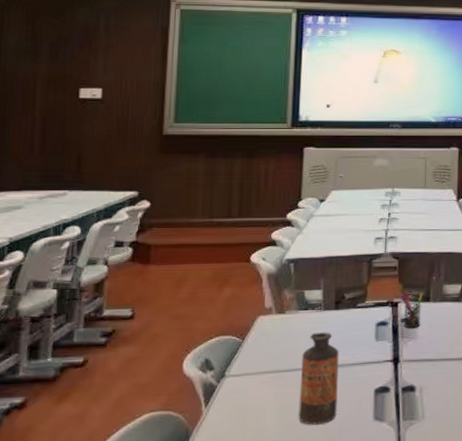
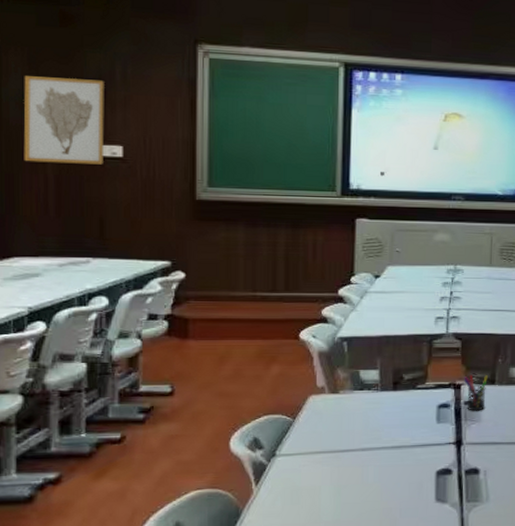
wall art: none [16,30,90,106] -> present [23,76,104,165]
bottle: present [299,332,339,425] -> none [356,413,399,505]

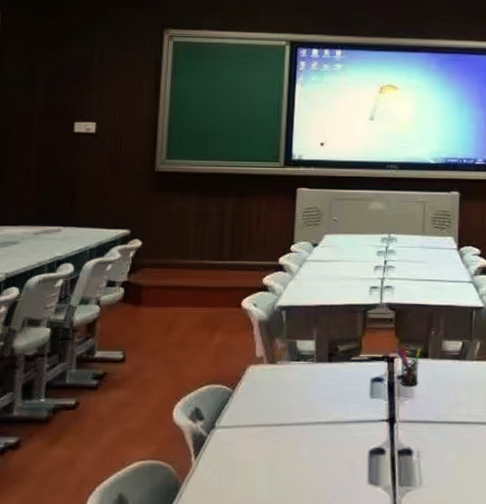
wall art: present [23,76,104,165] -> none [13,62,85,140]

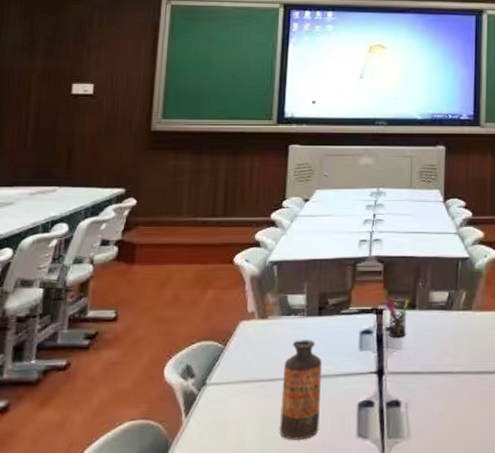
bottle: none [290,386,332,485] -> present [280,340,322,440]

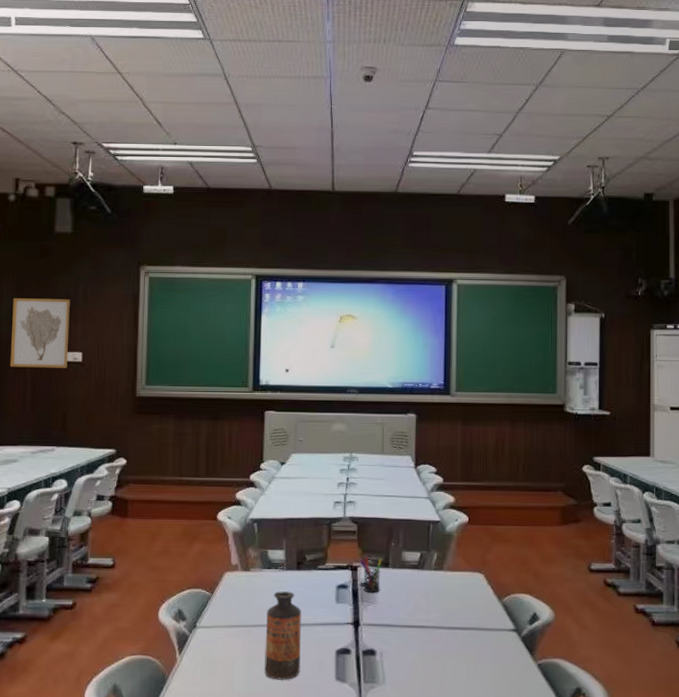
wall art: none [11,26,84,101] -> present [10,298,70,368]

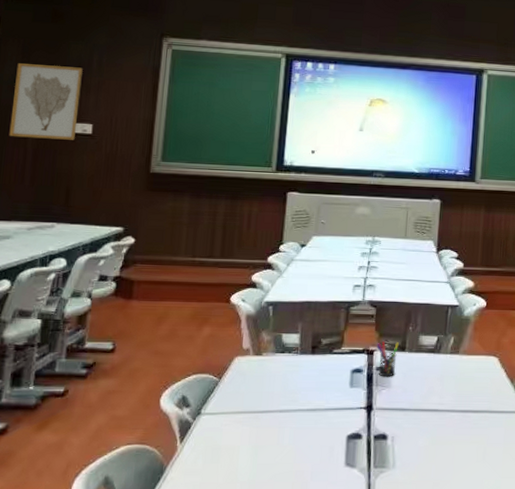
bottle: present [264,591,302,680] -> none [271,376,314,467]

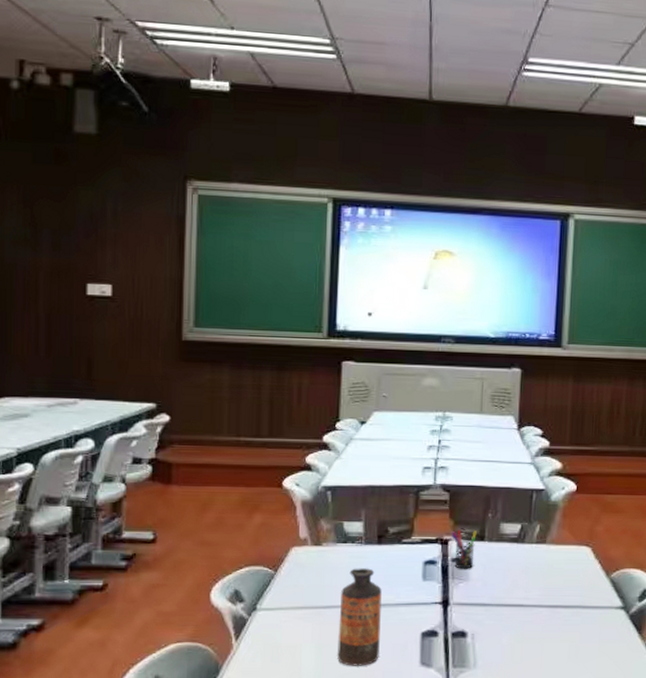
wall art: present [9,63,83,140] -> none [17,214,95,304]
bottle: none [271,376,314,467] -> present [337,568,382,666]

